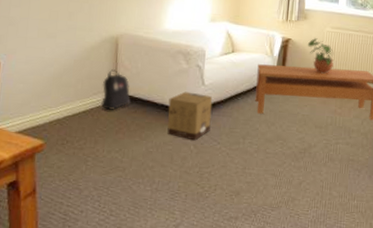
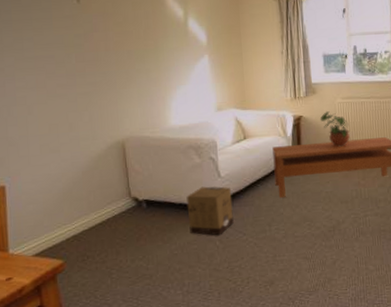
backpack: present [101,69,130,110] -> none [116,175,146,218]

